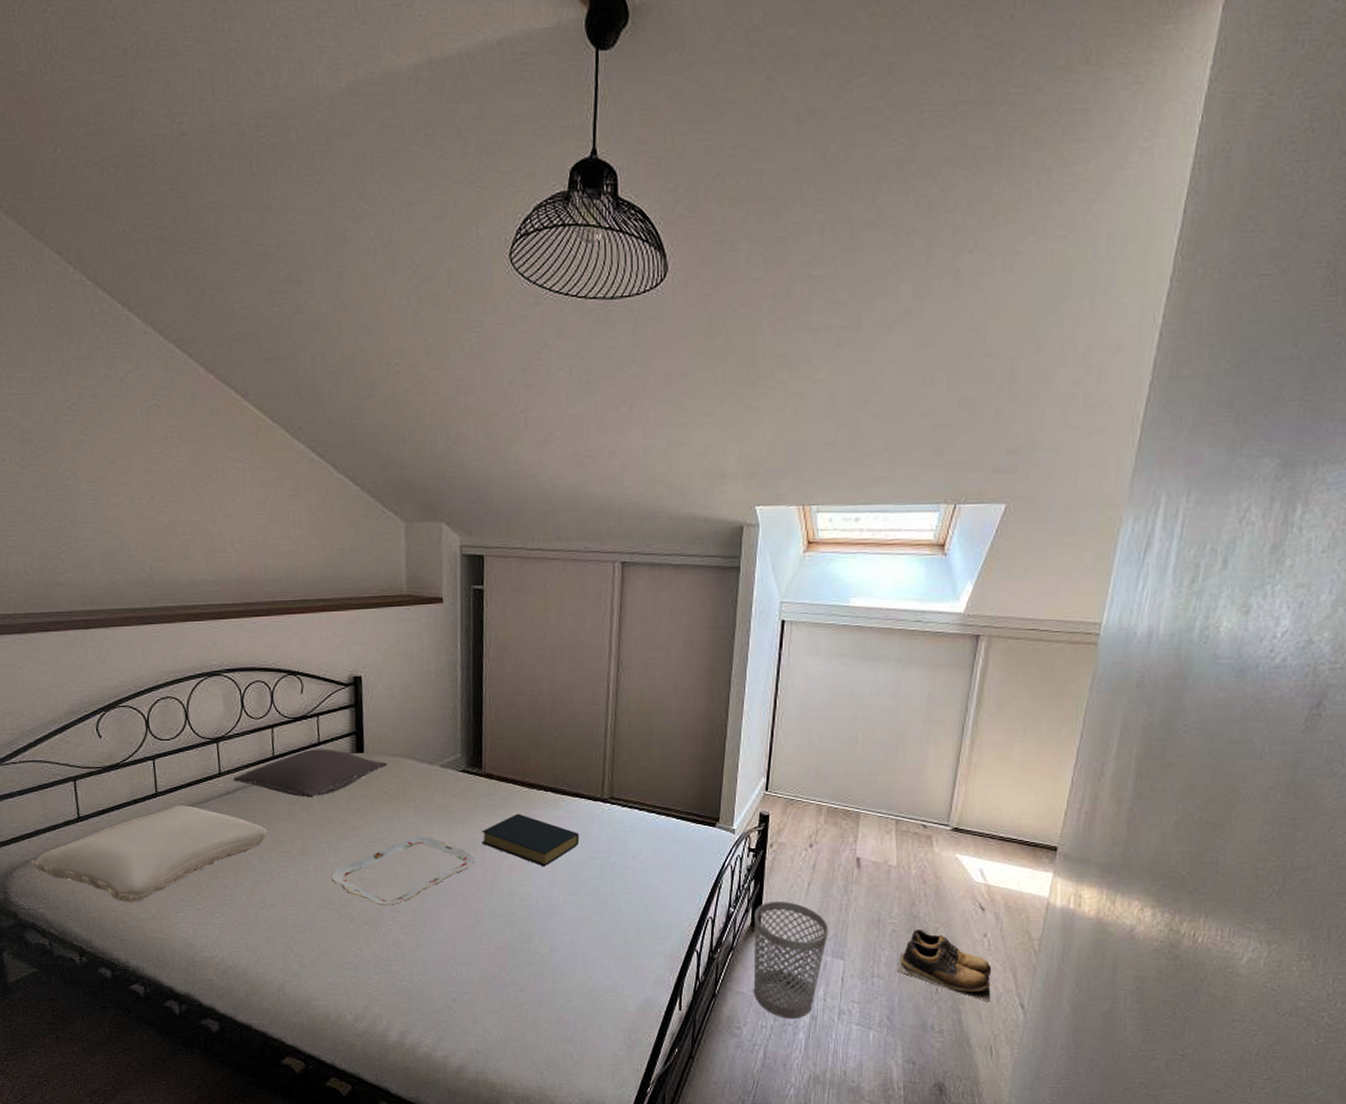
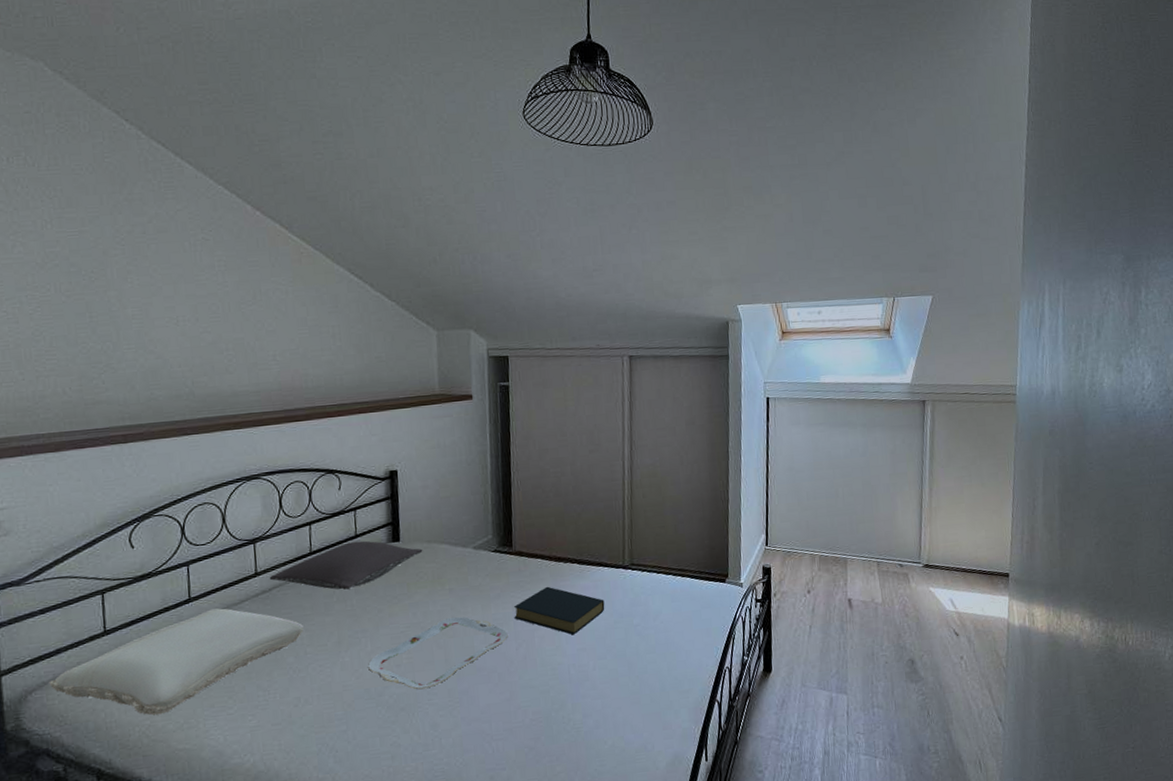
wastebasket: present [754,901,829,1019] -> none [765,645,832,757]
shoes: present [896,929,992,1003] -> none [892,658,974,720]

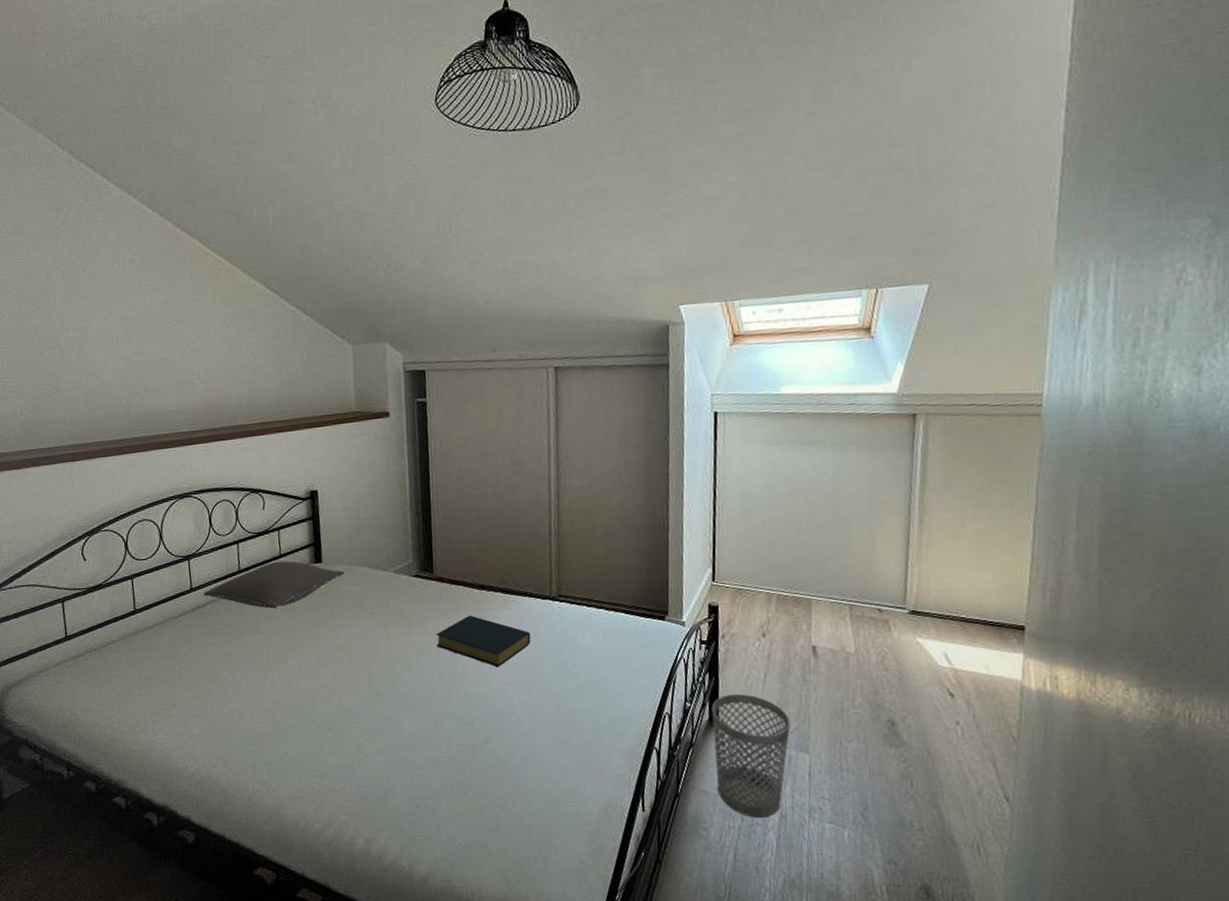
pillow: present [49,608,304,716] -> none [24,621,236,717]
serving tray: present [368,617,508,690] -> none [296,642,431,712]
wastebasket: none [765,645,832,757] -> present [711,693,791,819]

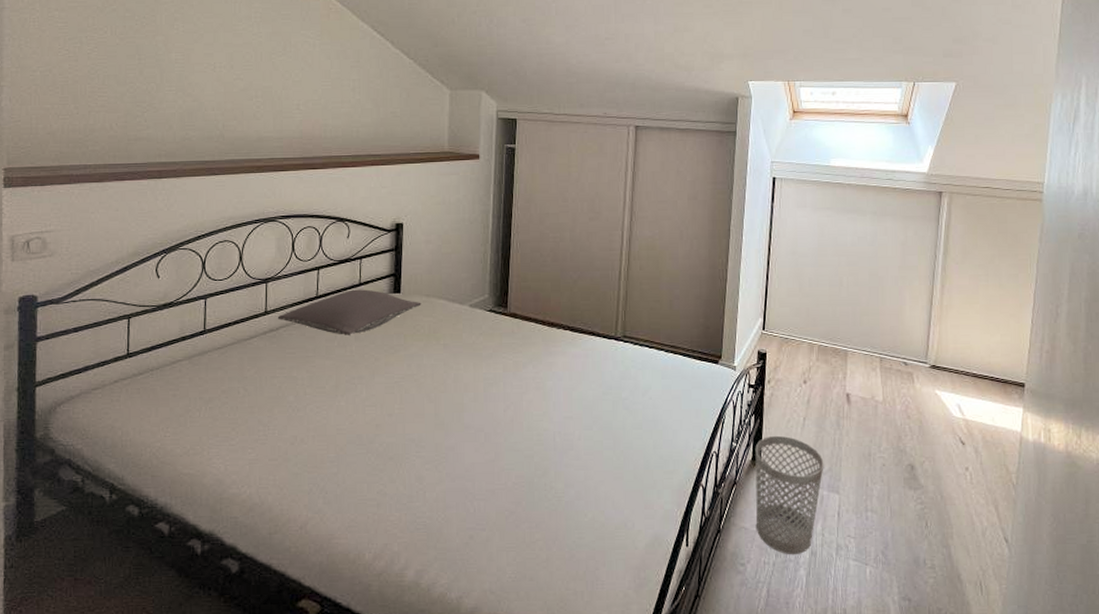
hardback book: present [435,615,531,667] -> none [504,351,594,402]

